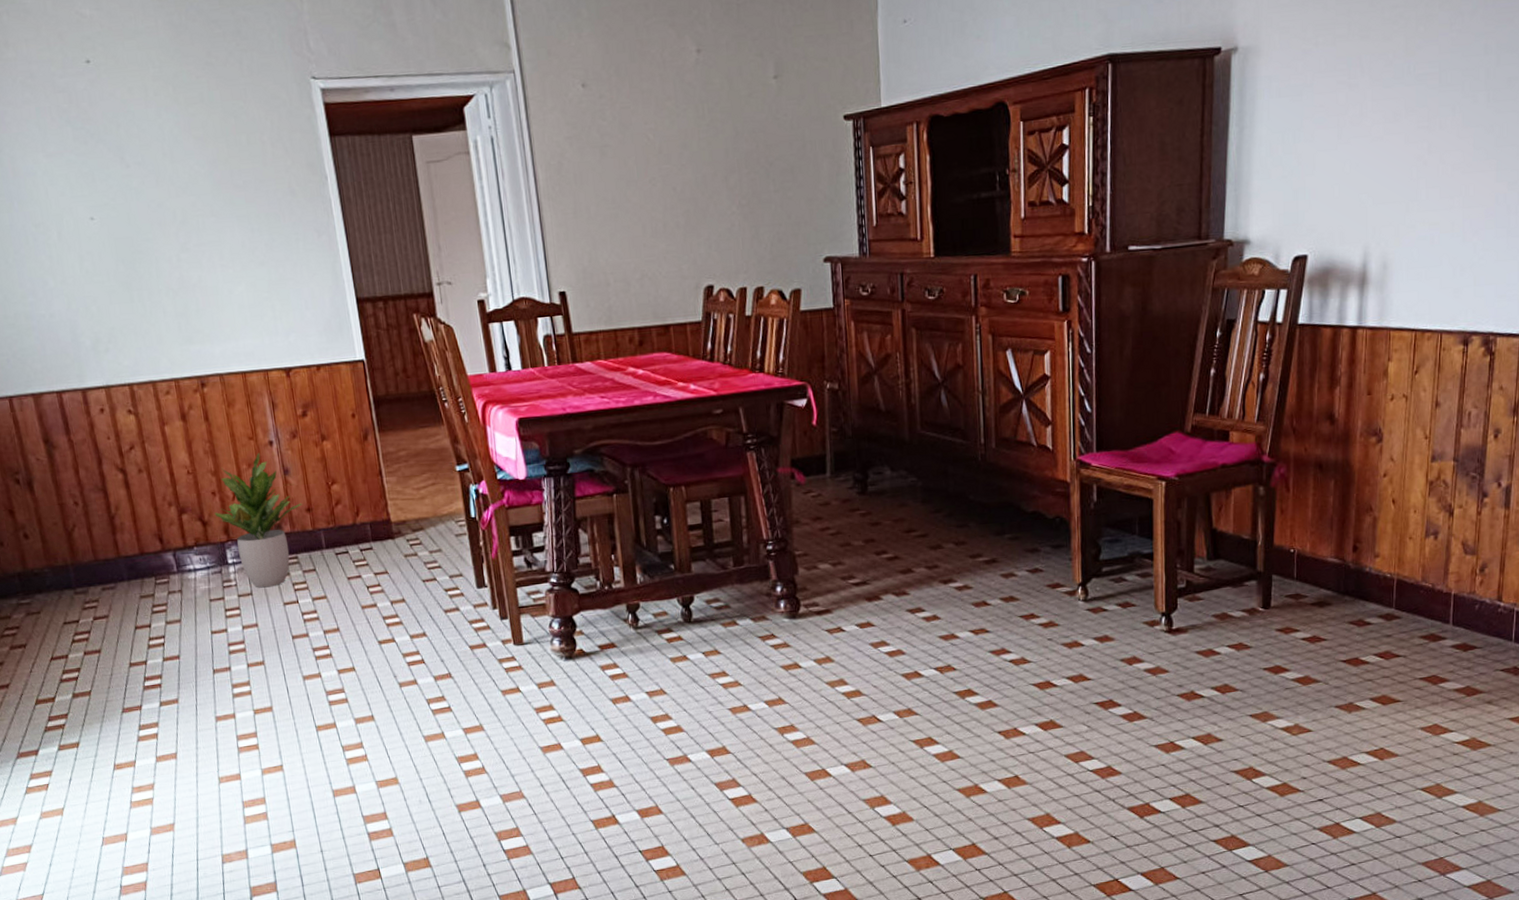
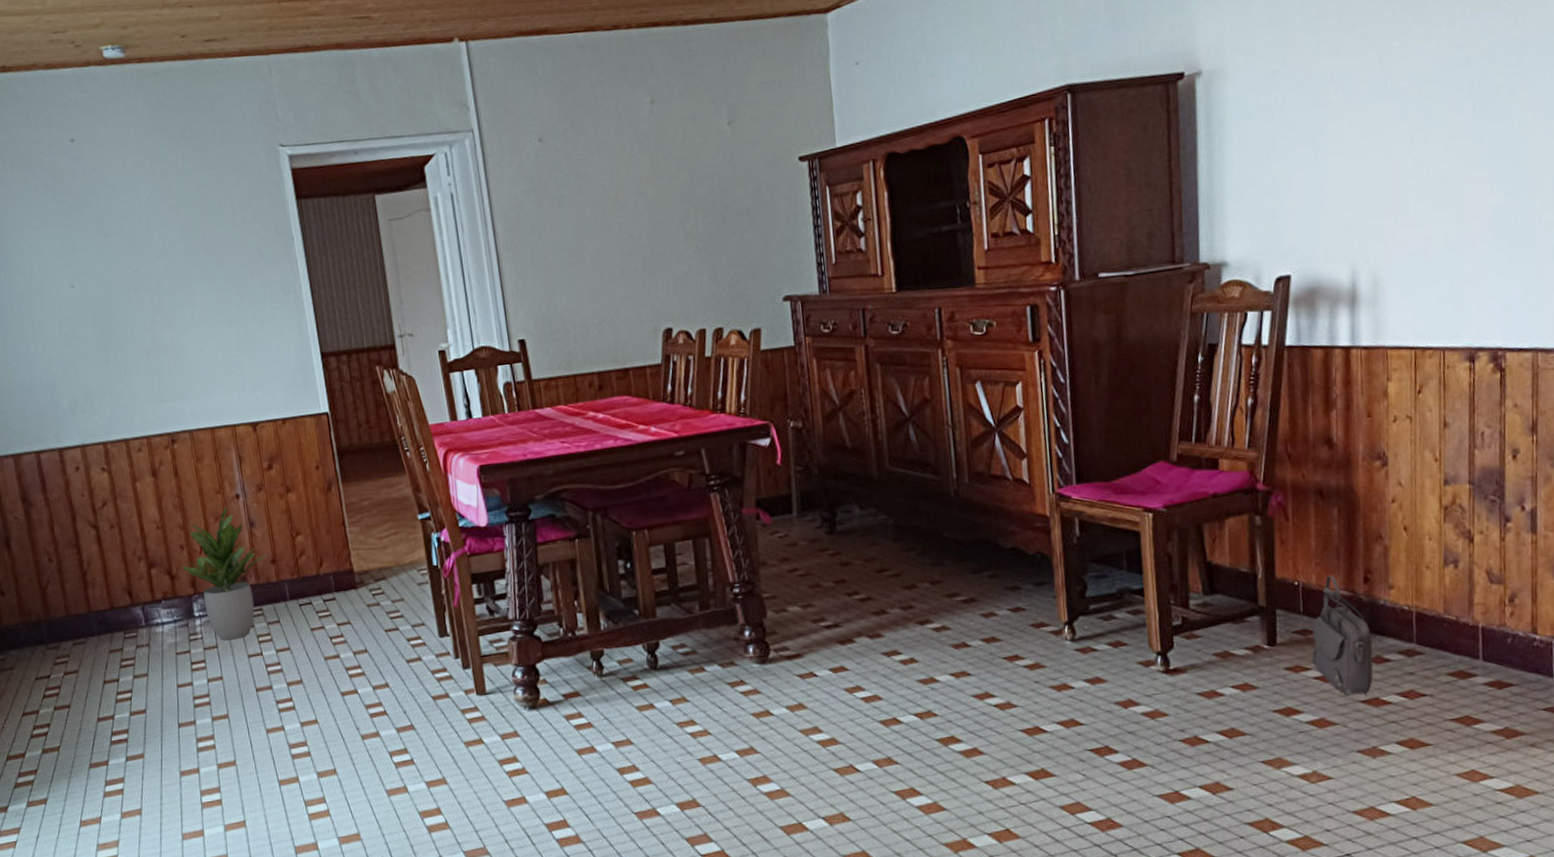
handbag: none [1301,544,1356,655] -> present [1311,576,1373,695]

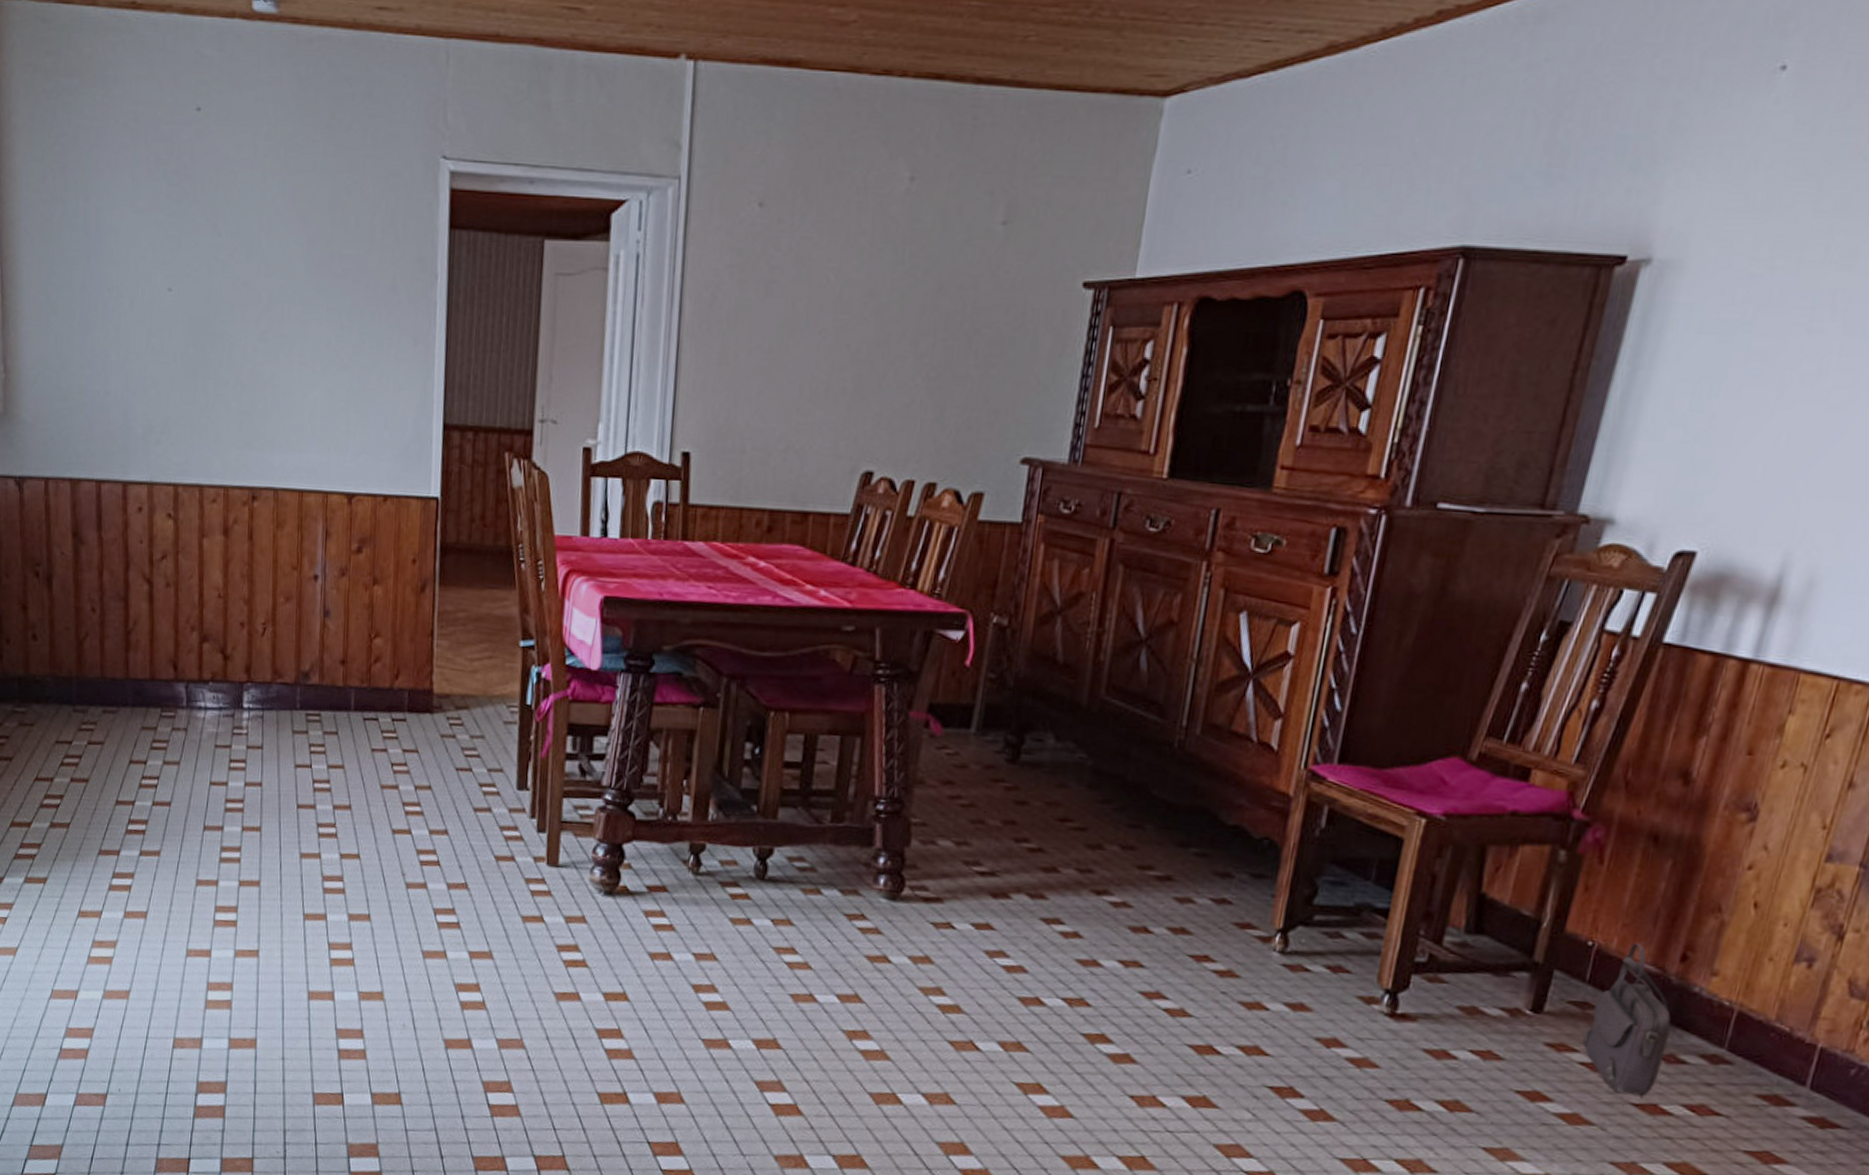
potted plant: present [182,506,268,641] -> none [239,586,338,744]

